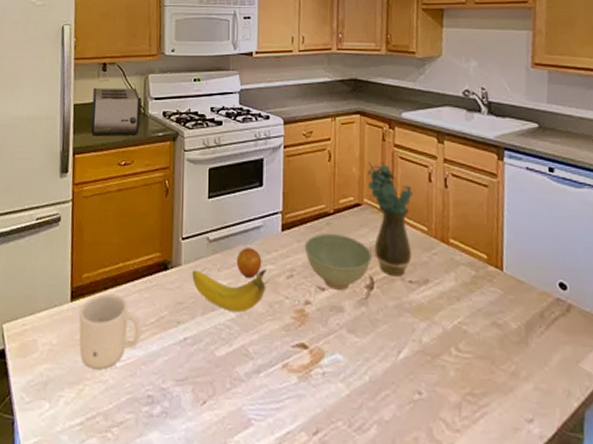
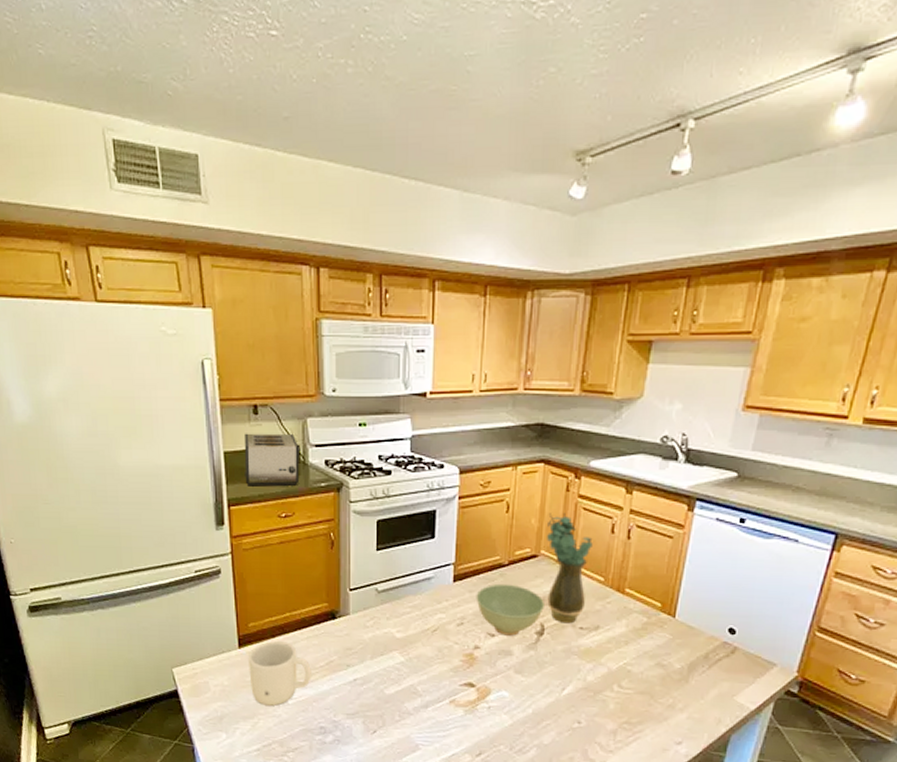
fruit: present [192,269,267,313] -> none [360,617,436,657]
fruit: present [236,248,262,277] -> none [406,598,432,625]

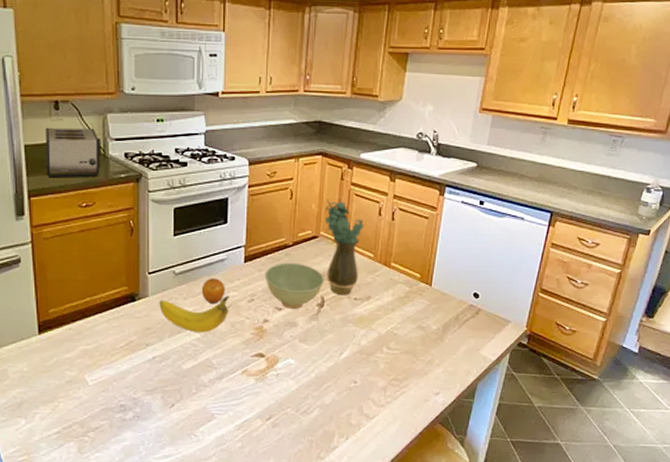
mug: present [247,641,311,706] -> none [47,325,112,388]
fruit: none [360,617,436,657] -> present [159,295,229,333]
fruit: none [406,598,432,625] -> present [201,278,225,303]

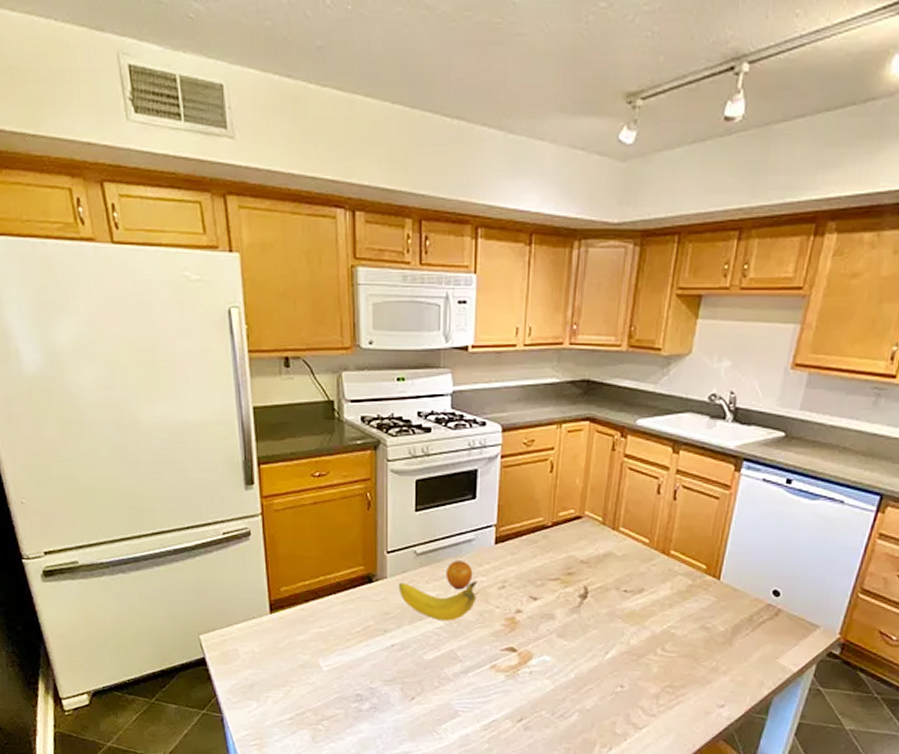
toaster: present [45,127,101,178] -> none [275,387,335,444]
bowl: present [264,262,324,309] -> none [518,545,588,599]
vase: present [325,199,364,296] -> none [591,473,638,587]

